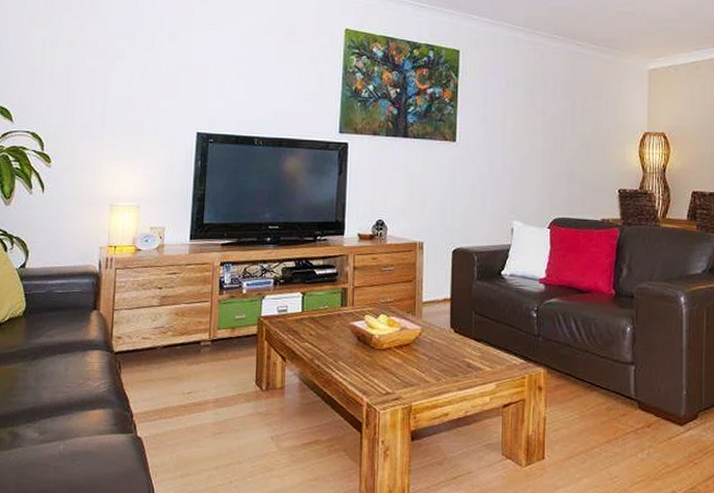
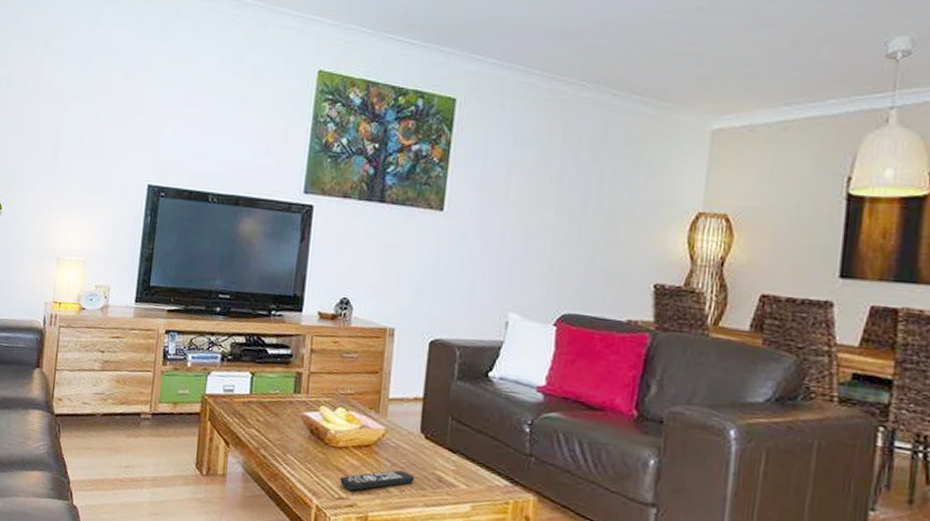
remote control: none [386,362,449,385] -> present [340,470,415,491]

